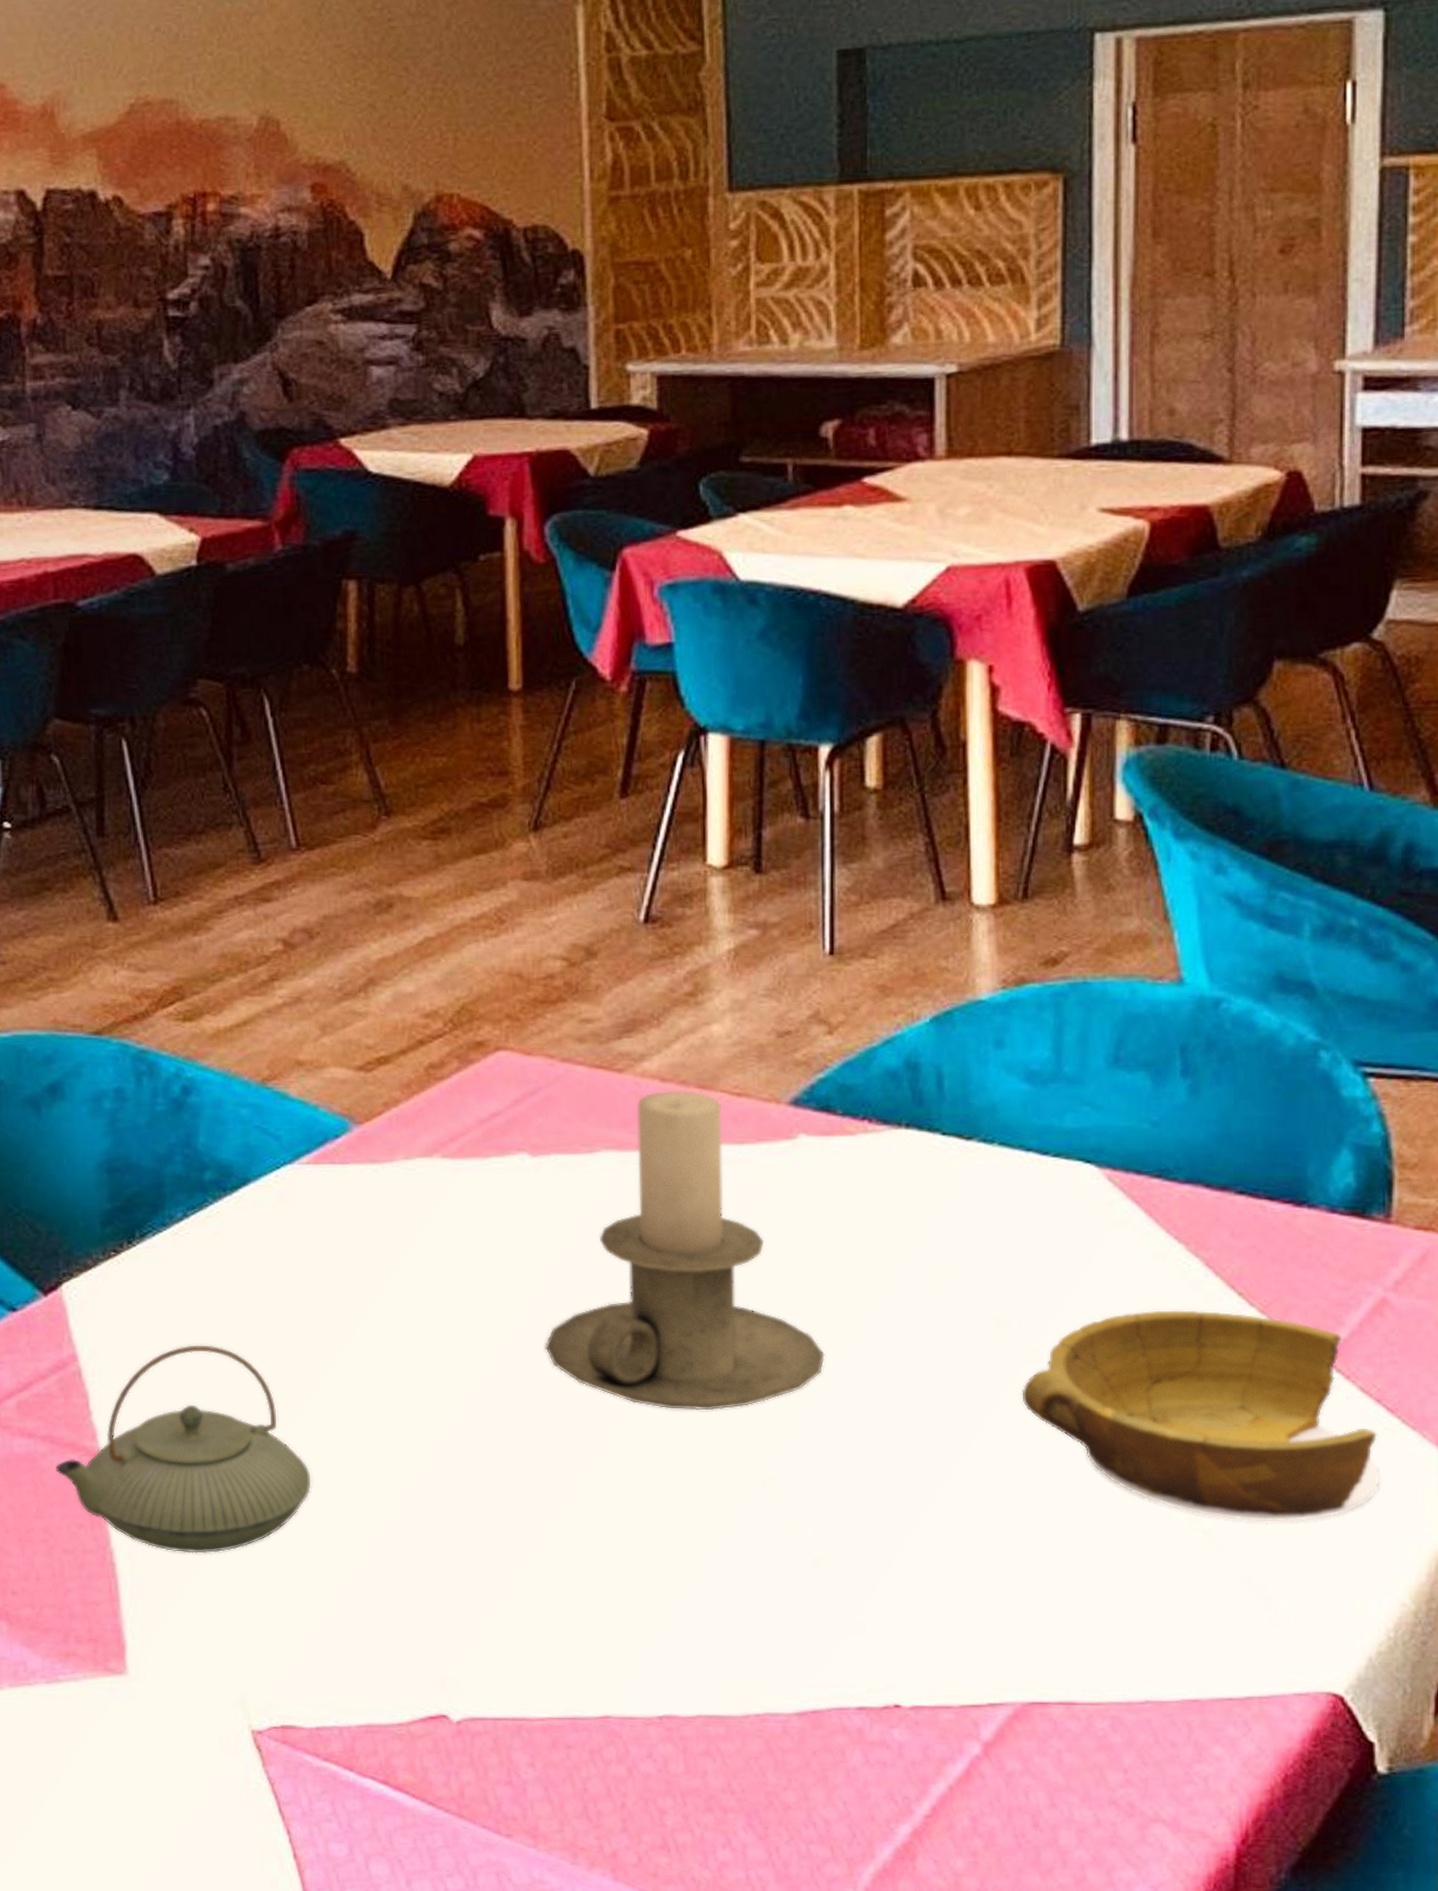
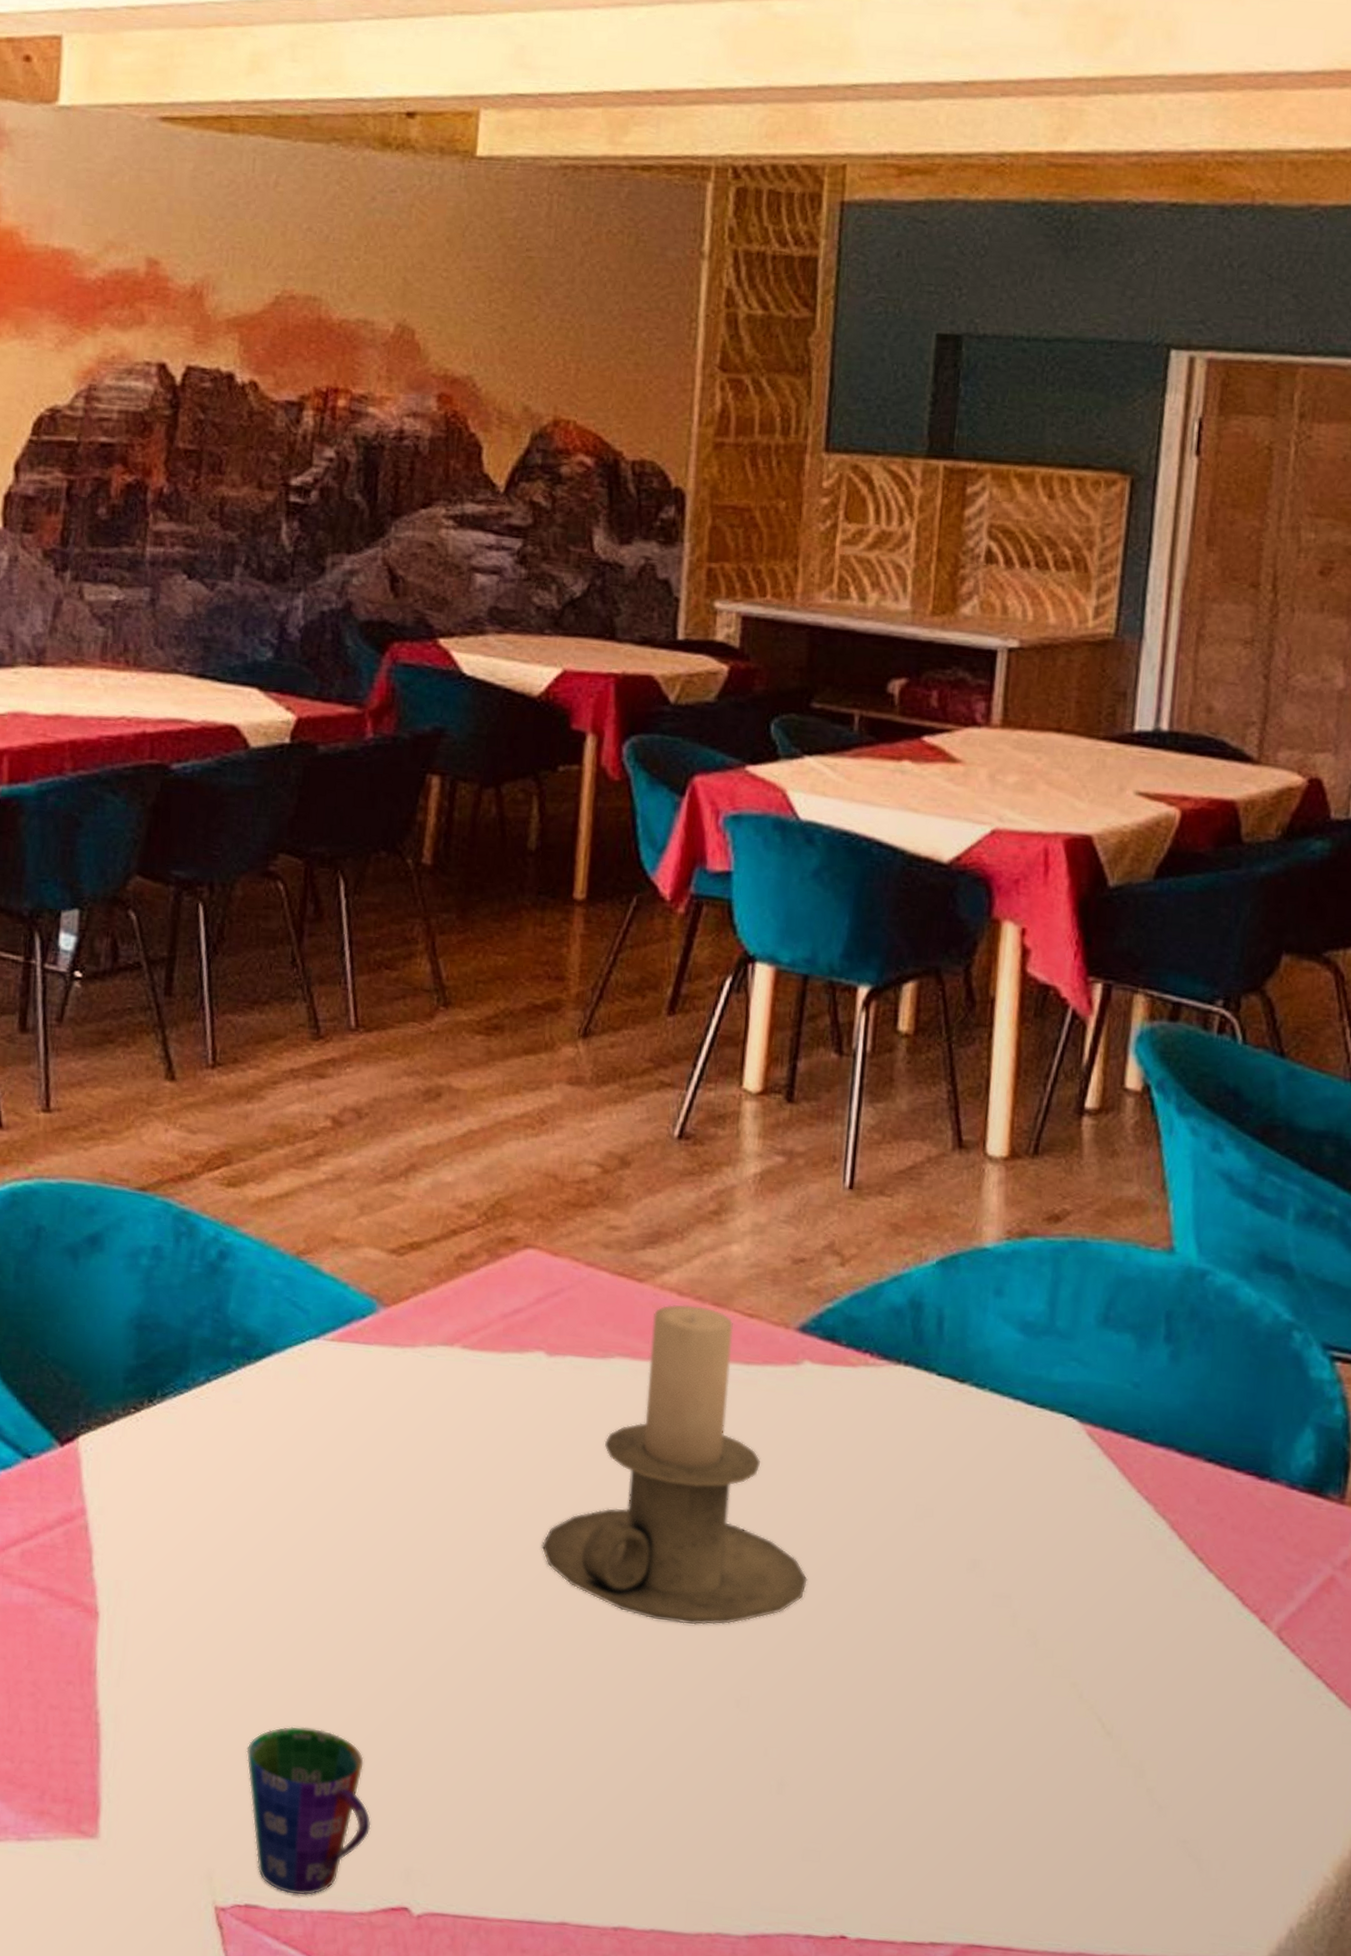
teapot: present [55,1345,312,1554] -> none [51,1509,301,1722]
cup: none [266,1548,400,1712] -> present [246,1726,371,1896]
bowl: present [1022,1310,1381,1522] -> none [988,1566,1316,1788]

